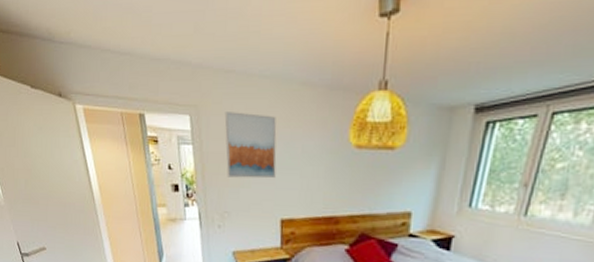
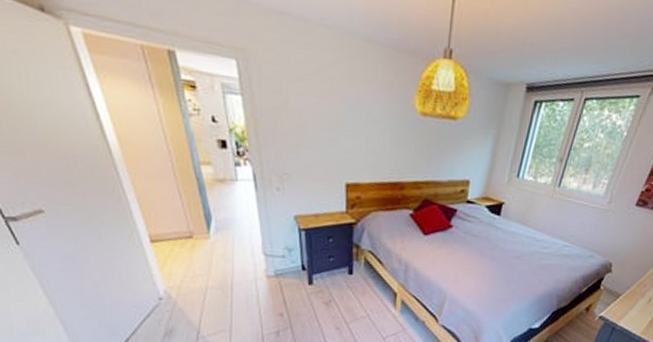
wall art: present [224,112,277,179] -> none [280,61,341,141]

